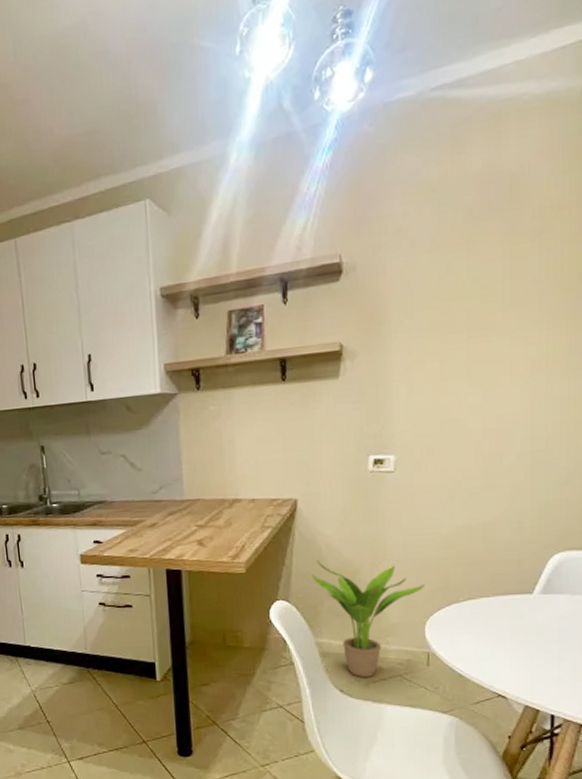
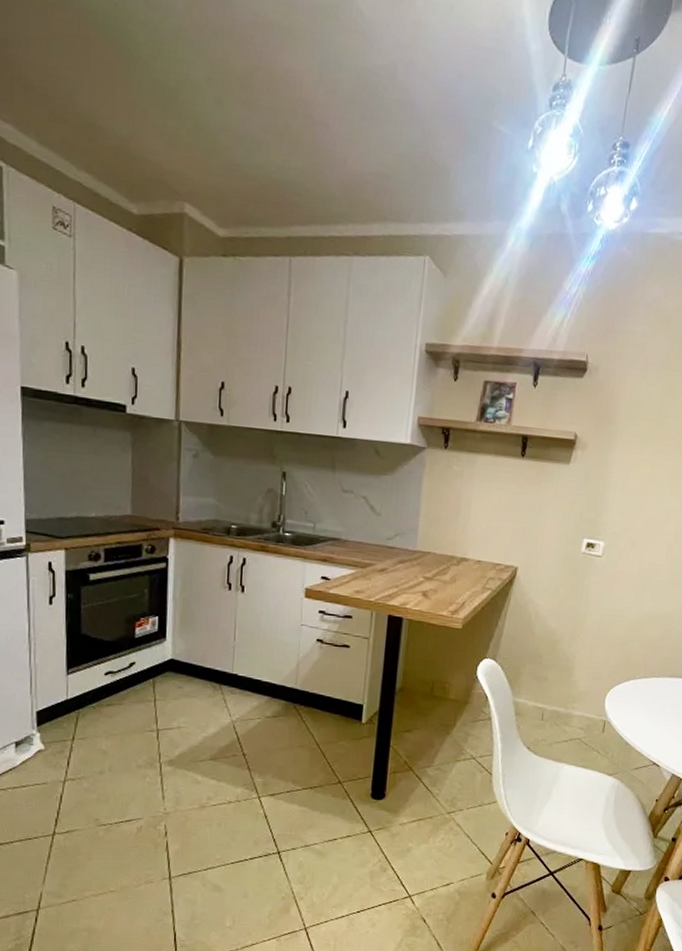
potted plant: present [311,561,425,677] -> none [518,626,611,738]

